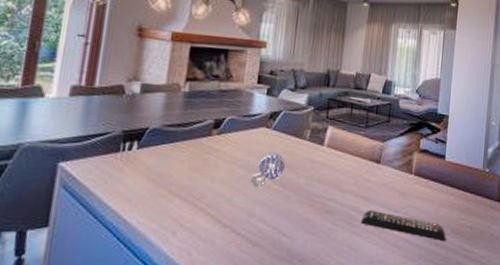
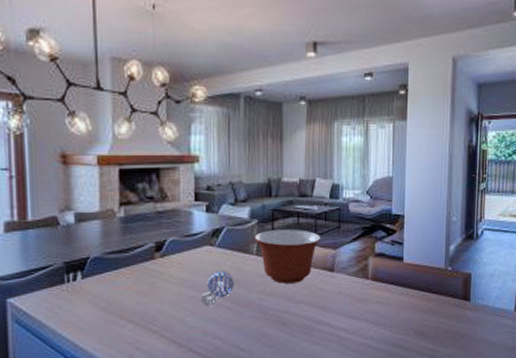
mixing bowl: none [309,118,372,172] -> present [255,229,322,284]
remote control: present [361,209,446,242] -> none [319,318,409,344]

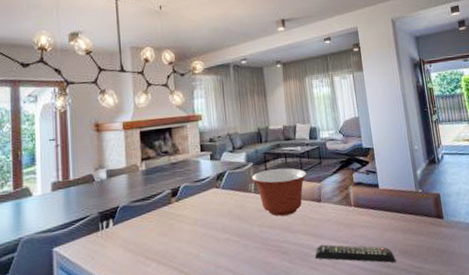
decorative ball: present [201,270,234,307] -> none [211,208,238,242]
remote control: none [319,318,409,344] -> present [315,244,396,263]

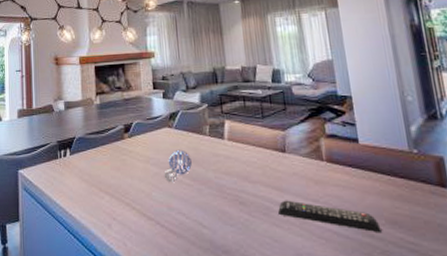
decorative ball: none [211,208,238,242] -> present [164,149,192,183]
mixing bowl: present [251,168,307,216] -> none [206,112,269,163]

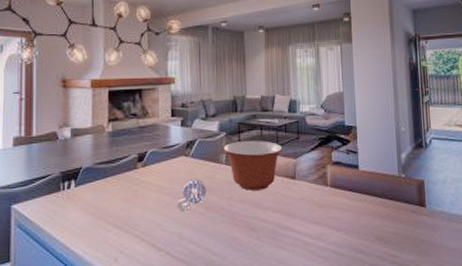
mixing bowl: none [206,112,269,163] -> present [223,141,283,191]
remote control: present [278,200,382,234] -> none [285,224,371,249]

